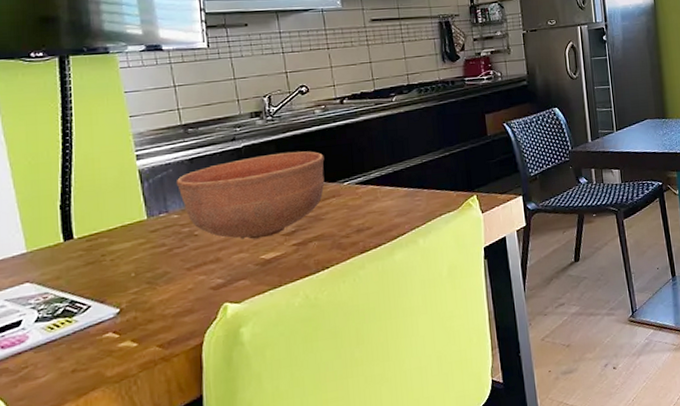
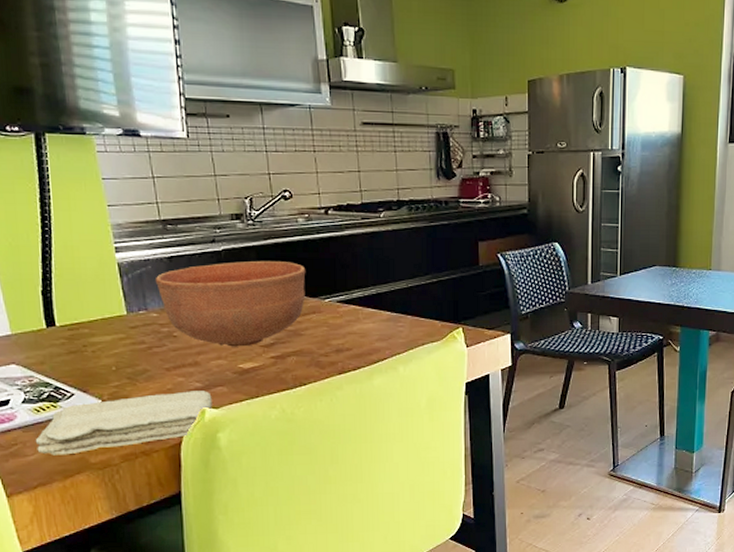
washcloth: none [47,286,235,374] -> present [35,391,212,456]

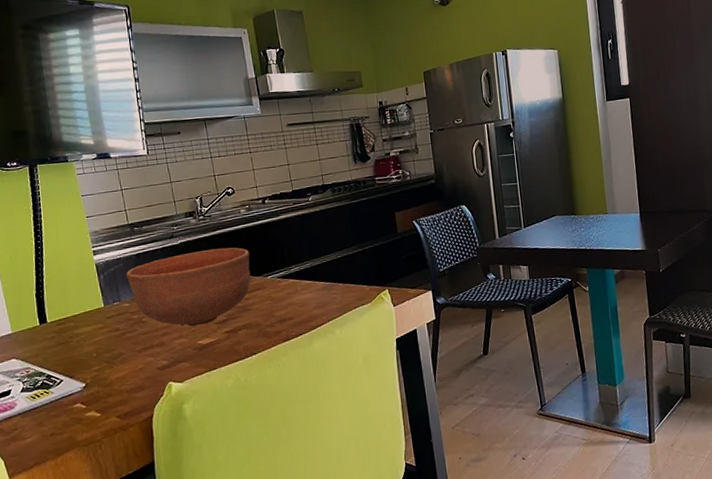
washcloth: present [35,391,212,456] -> none [31,367,177,437]

